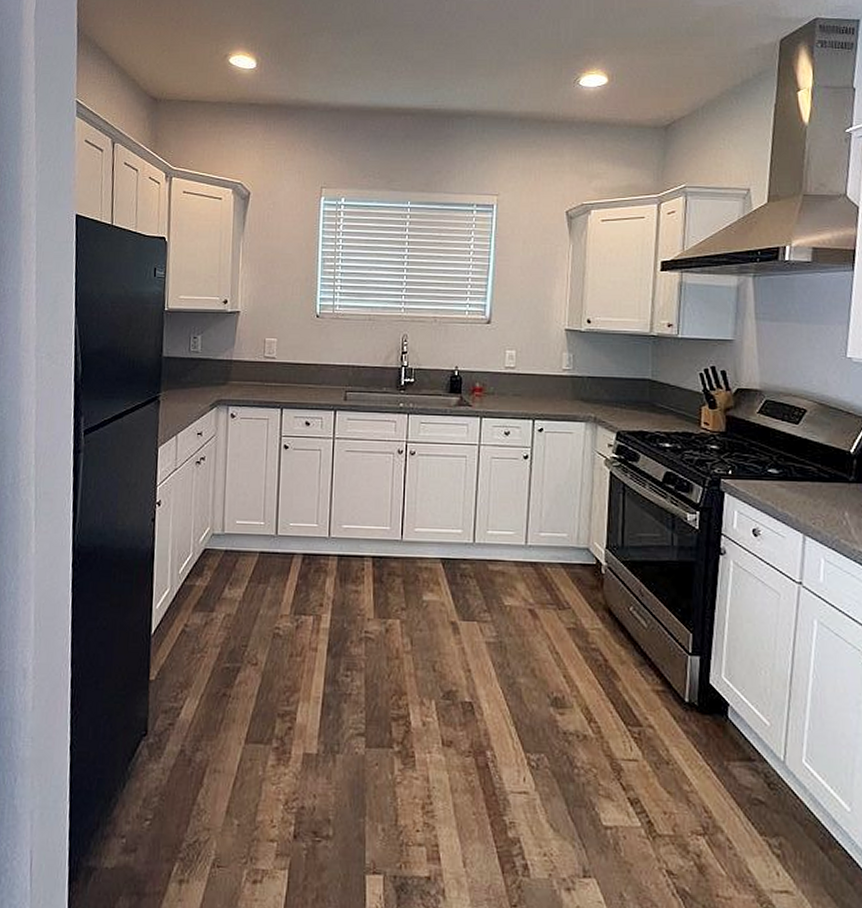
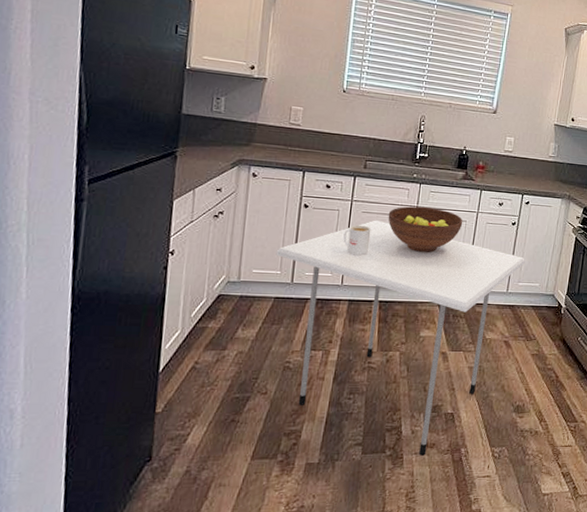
dining table: none [258,459,545,756] -> present [276,220,525,456]
mug: none [327,466,357,502] -> present [343,224,371,256]
fruit bowl: none [374,442,462,496] -> present [388,206,463,252]

